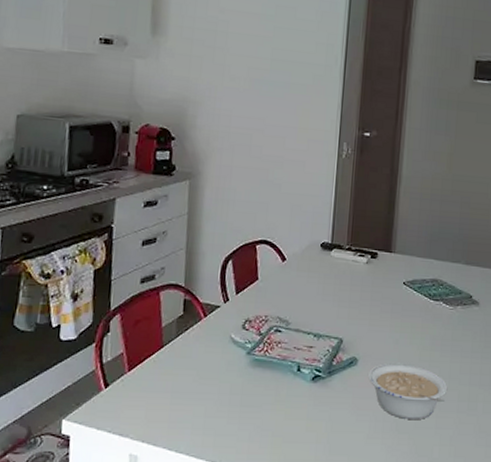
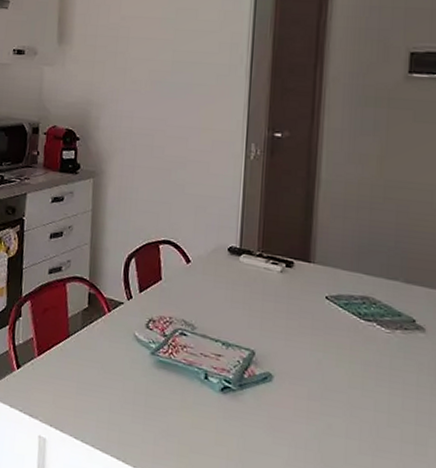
legume: present [368,362,448,421] -> none [286,384,387,455]

